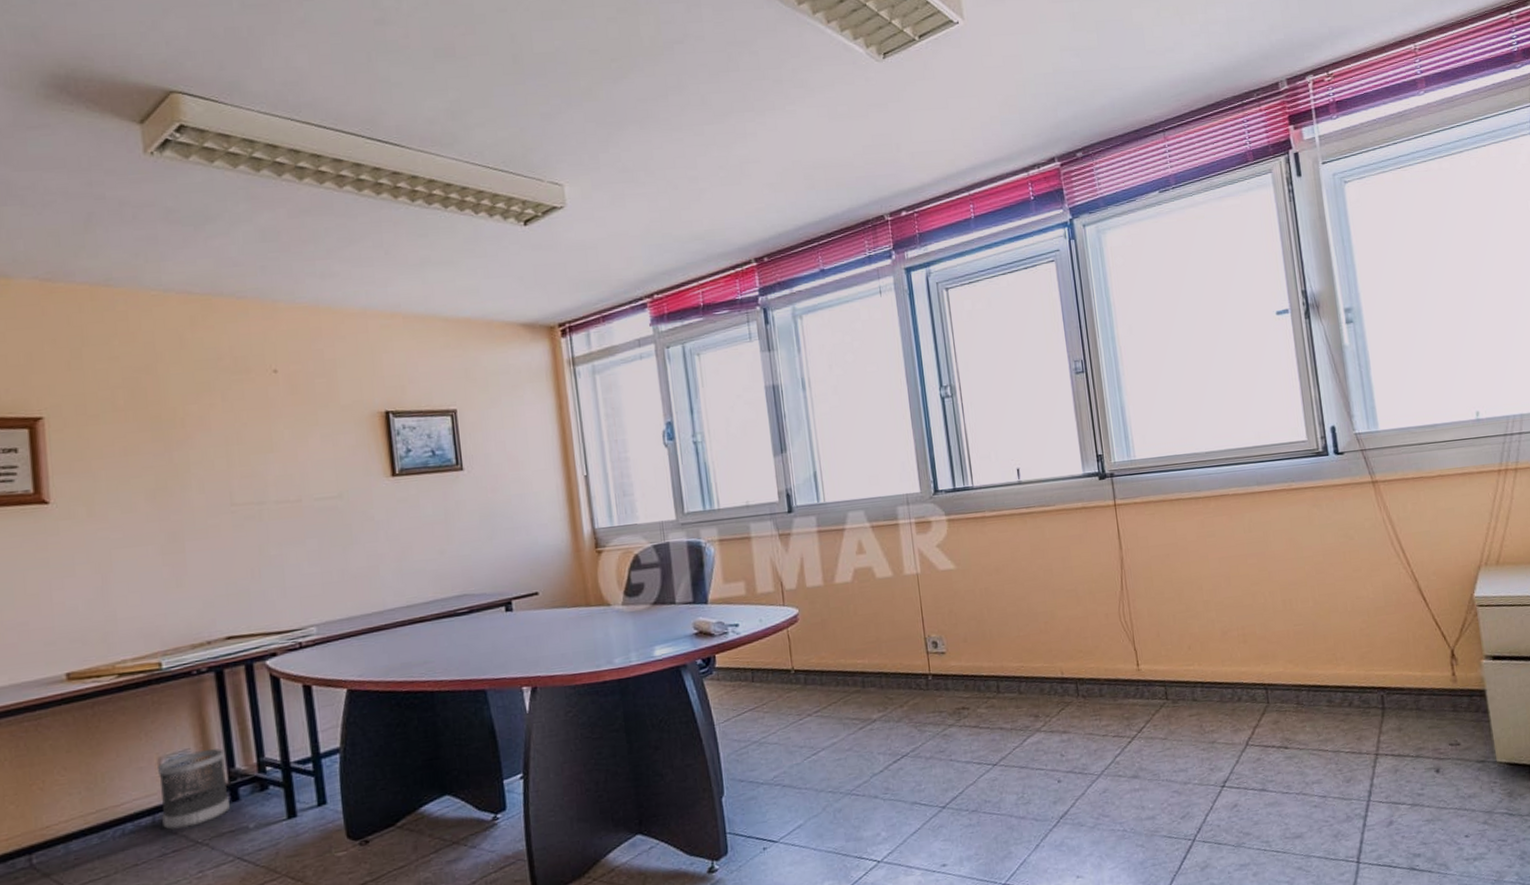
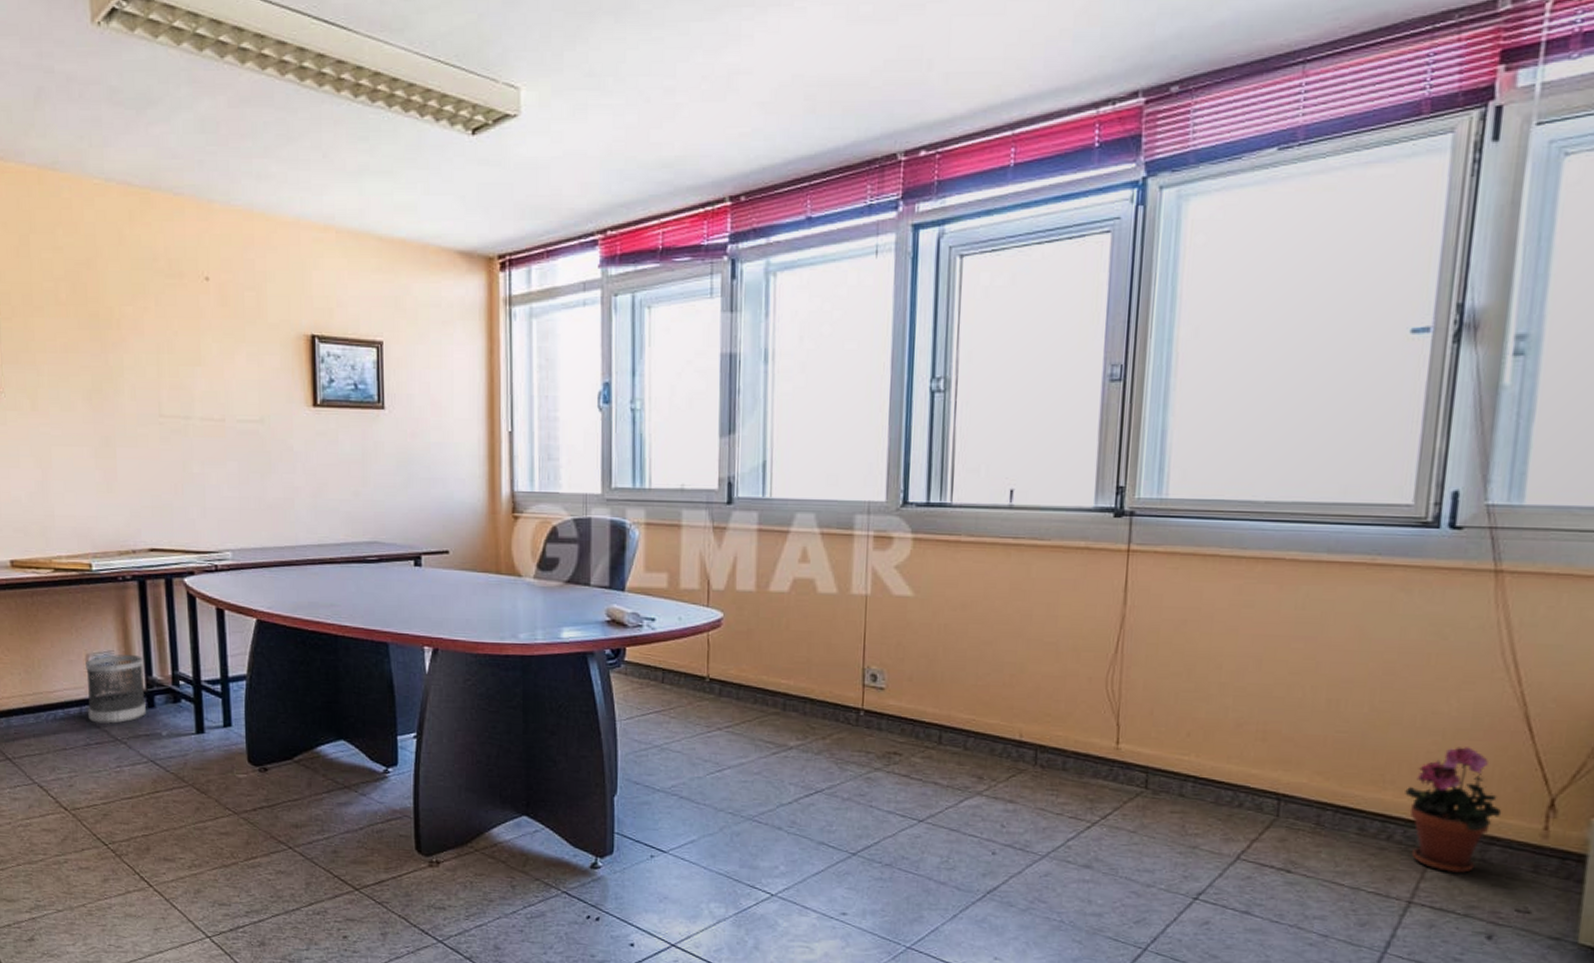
potted plant: none [1353,620,1422,724] -> present [1405,747,1502,874]

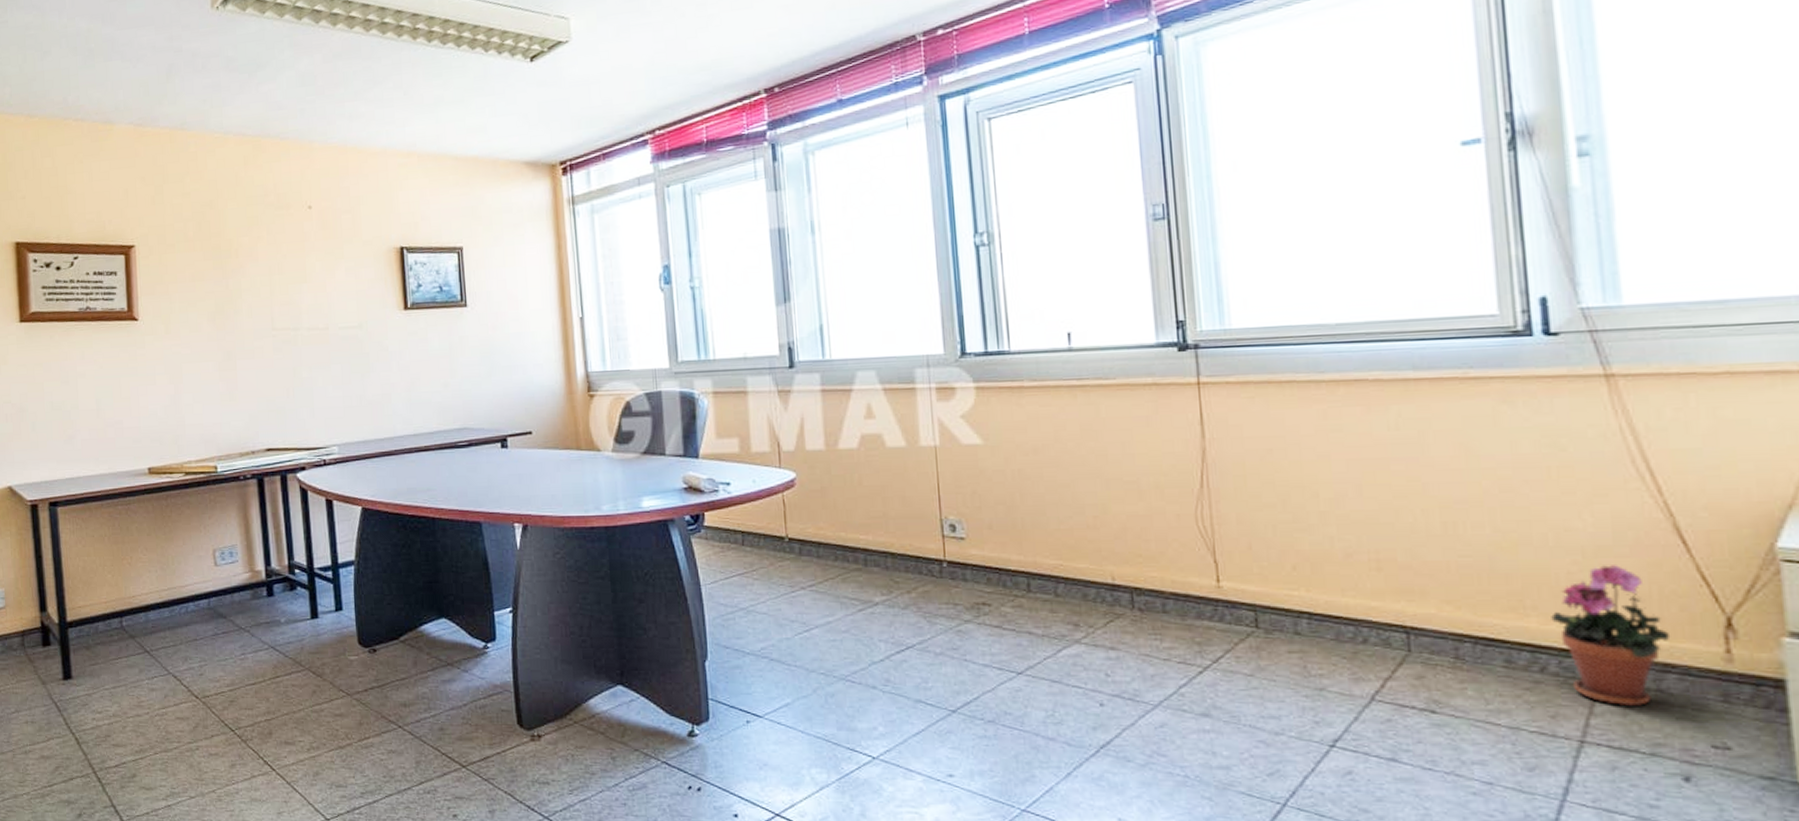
wastebasket: present [86,654,146,725] -> none [213,548,266,615]

